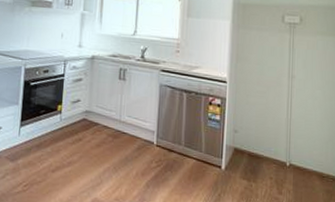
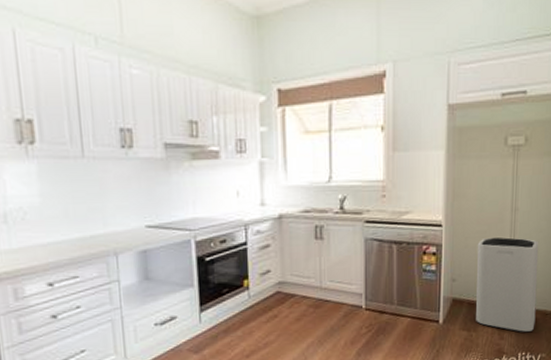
trash can: none [256,98,315,192] -> present [476,237,539,333]

